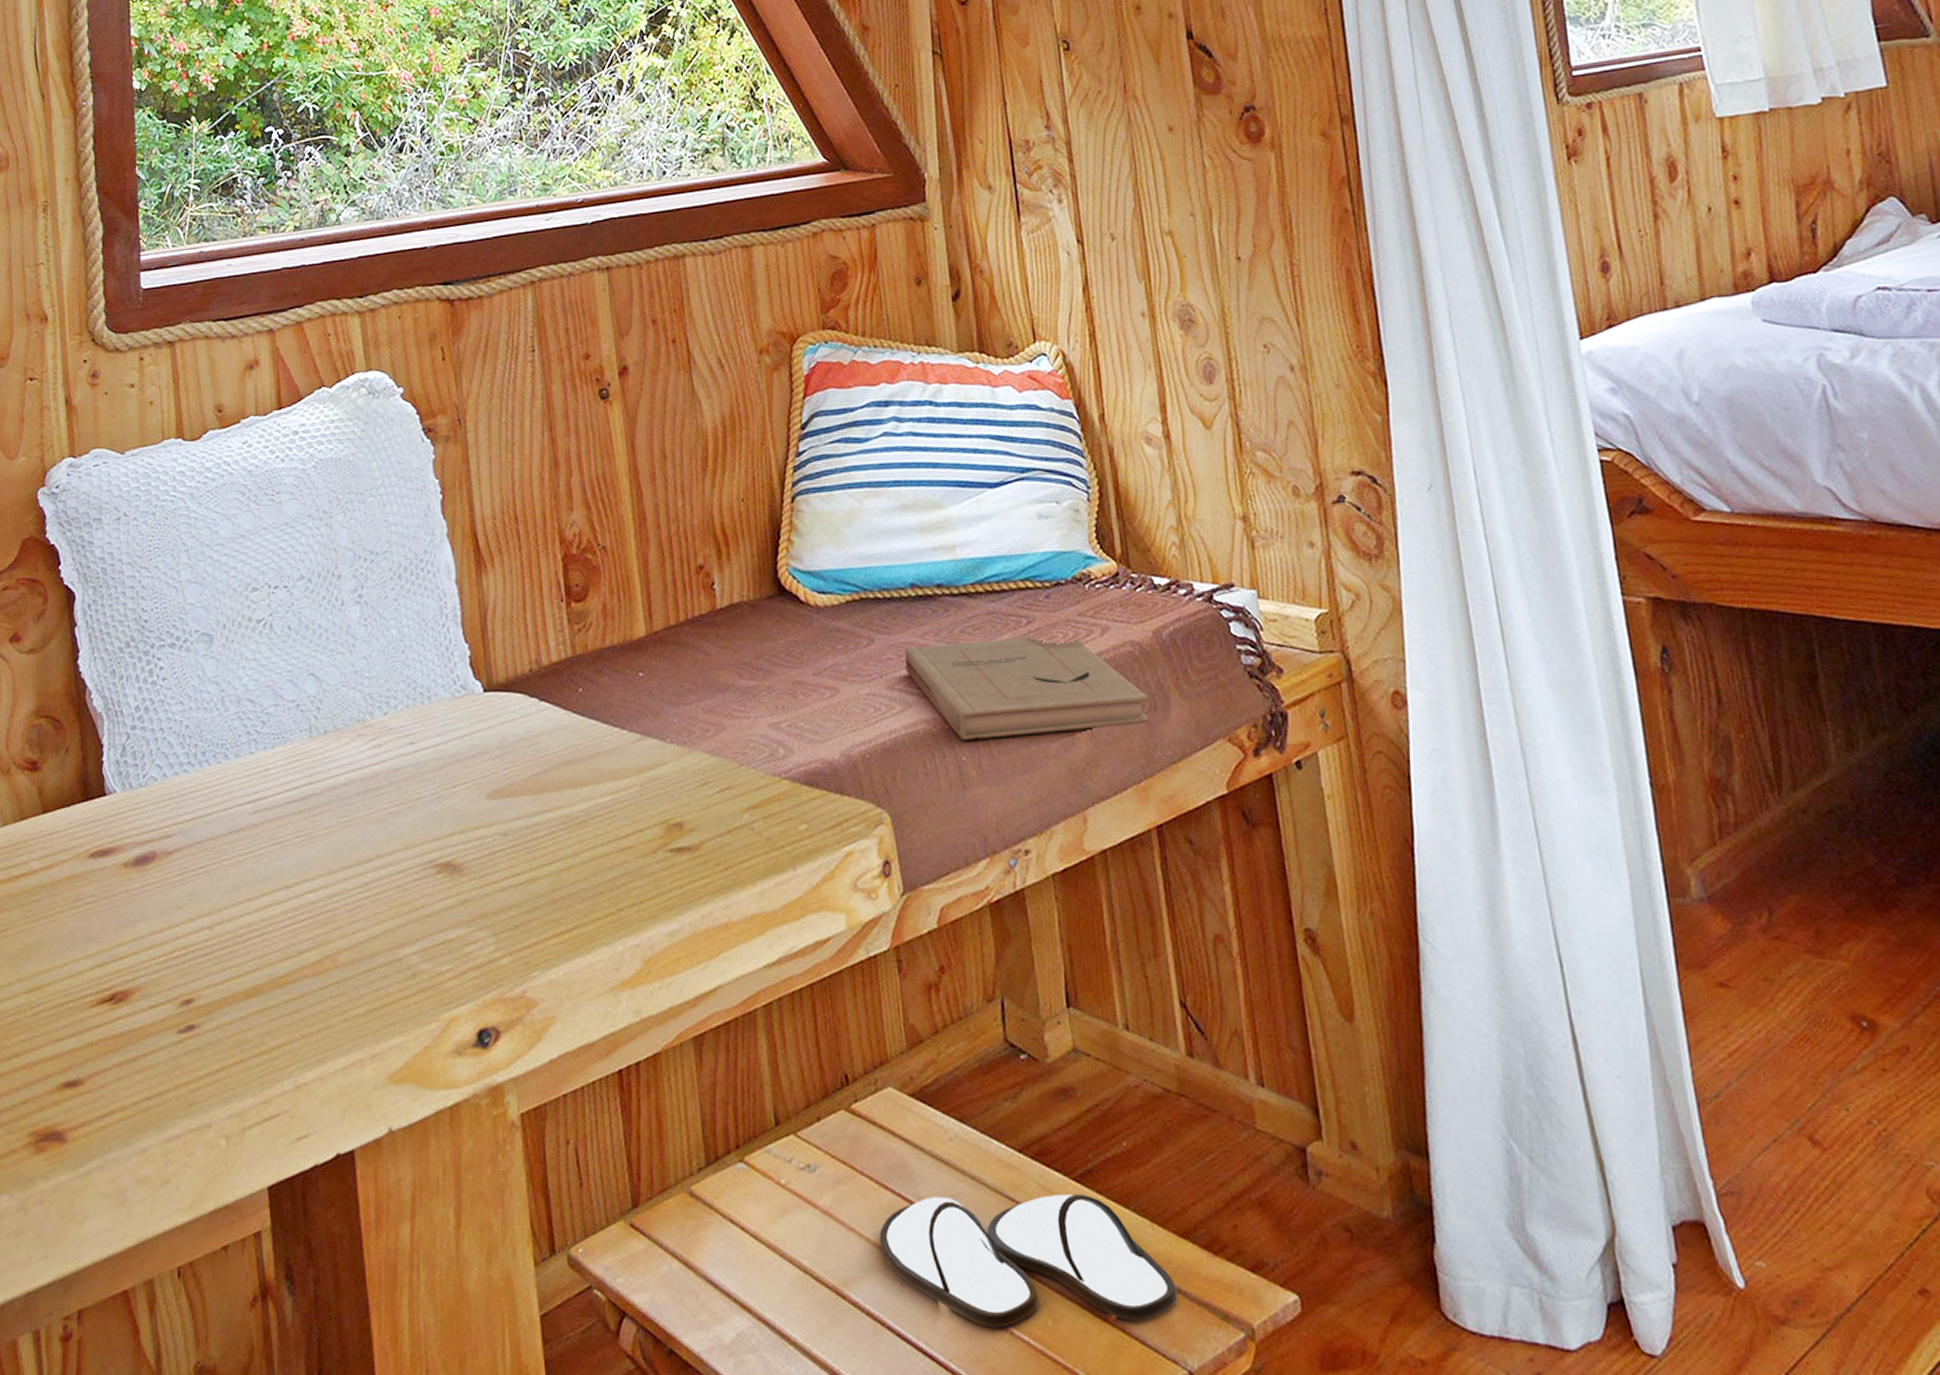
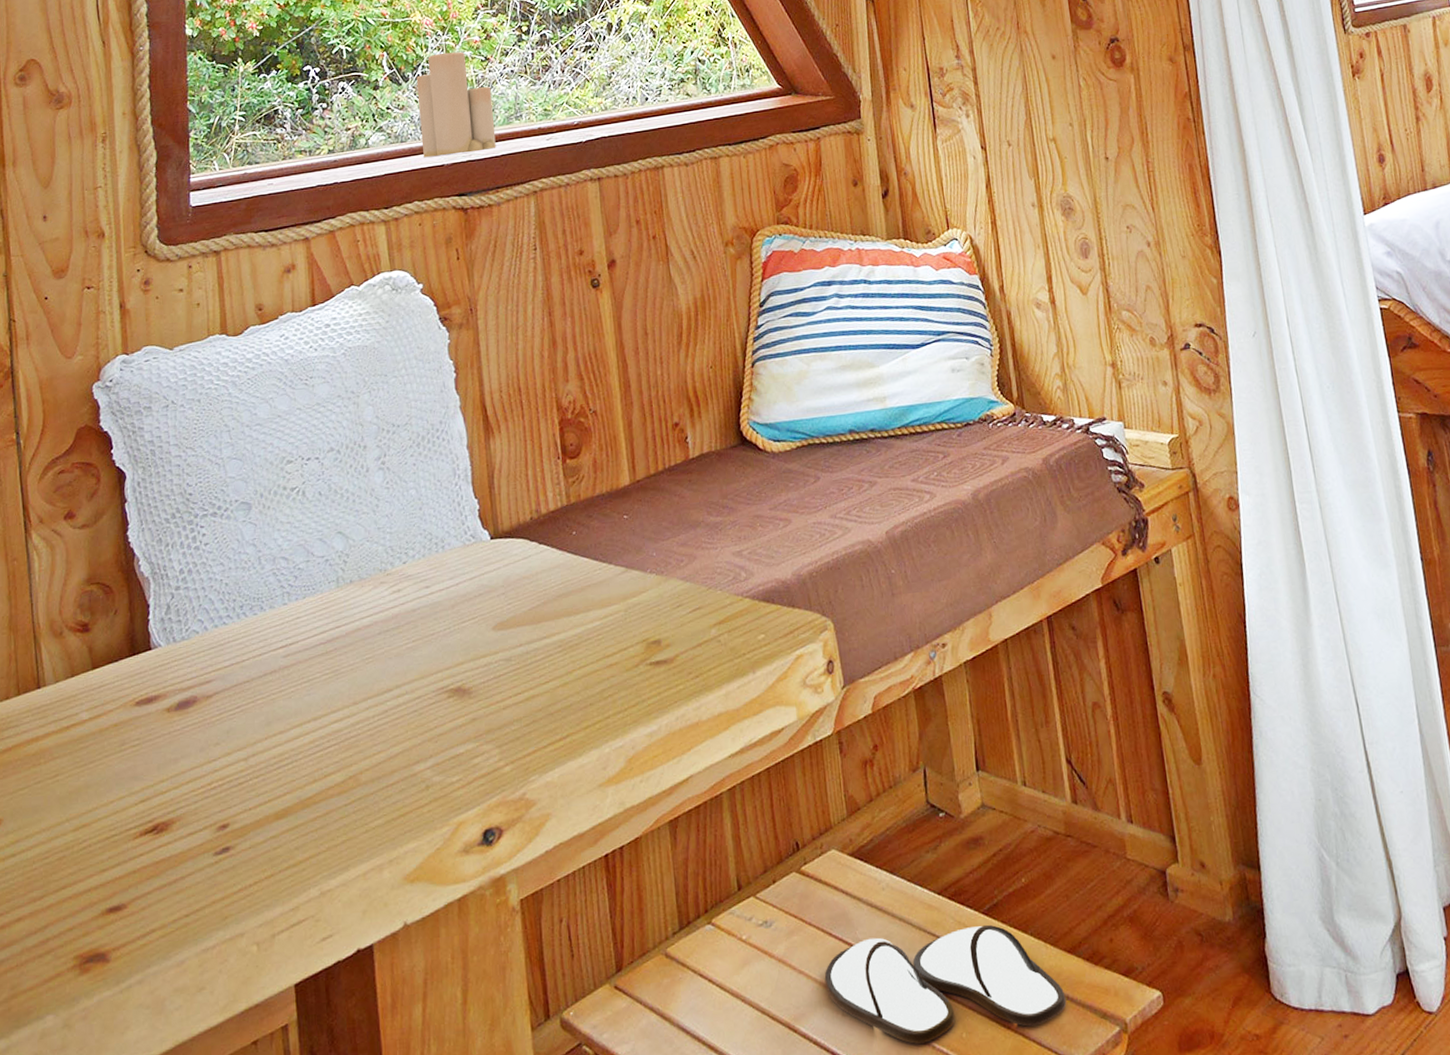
candle: none [394,100,487,238] -> present [416,42,496,158]
book: present [904,636,1150,740] -> none [844,467,1041,556]

